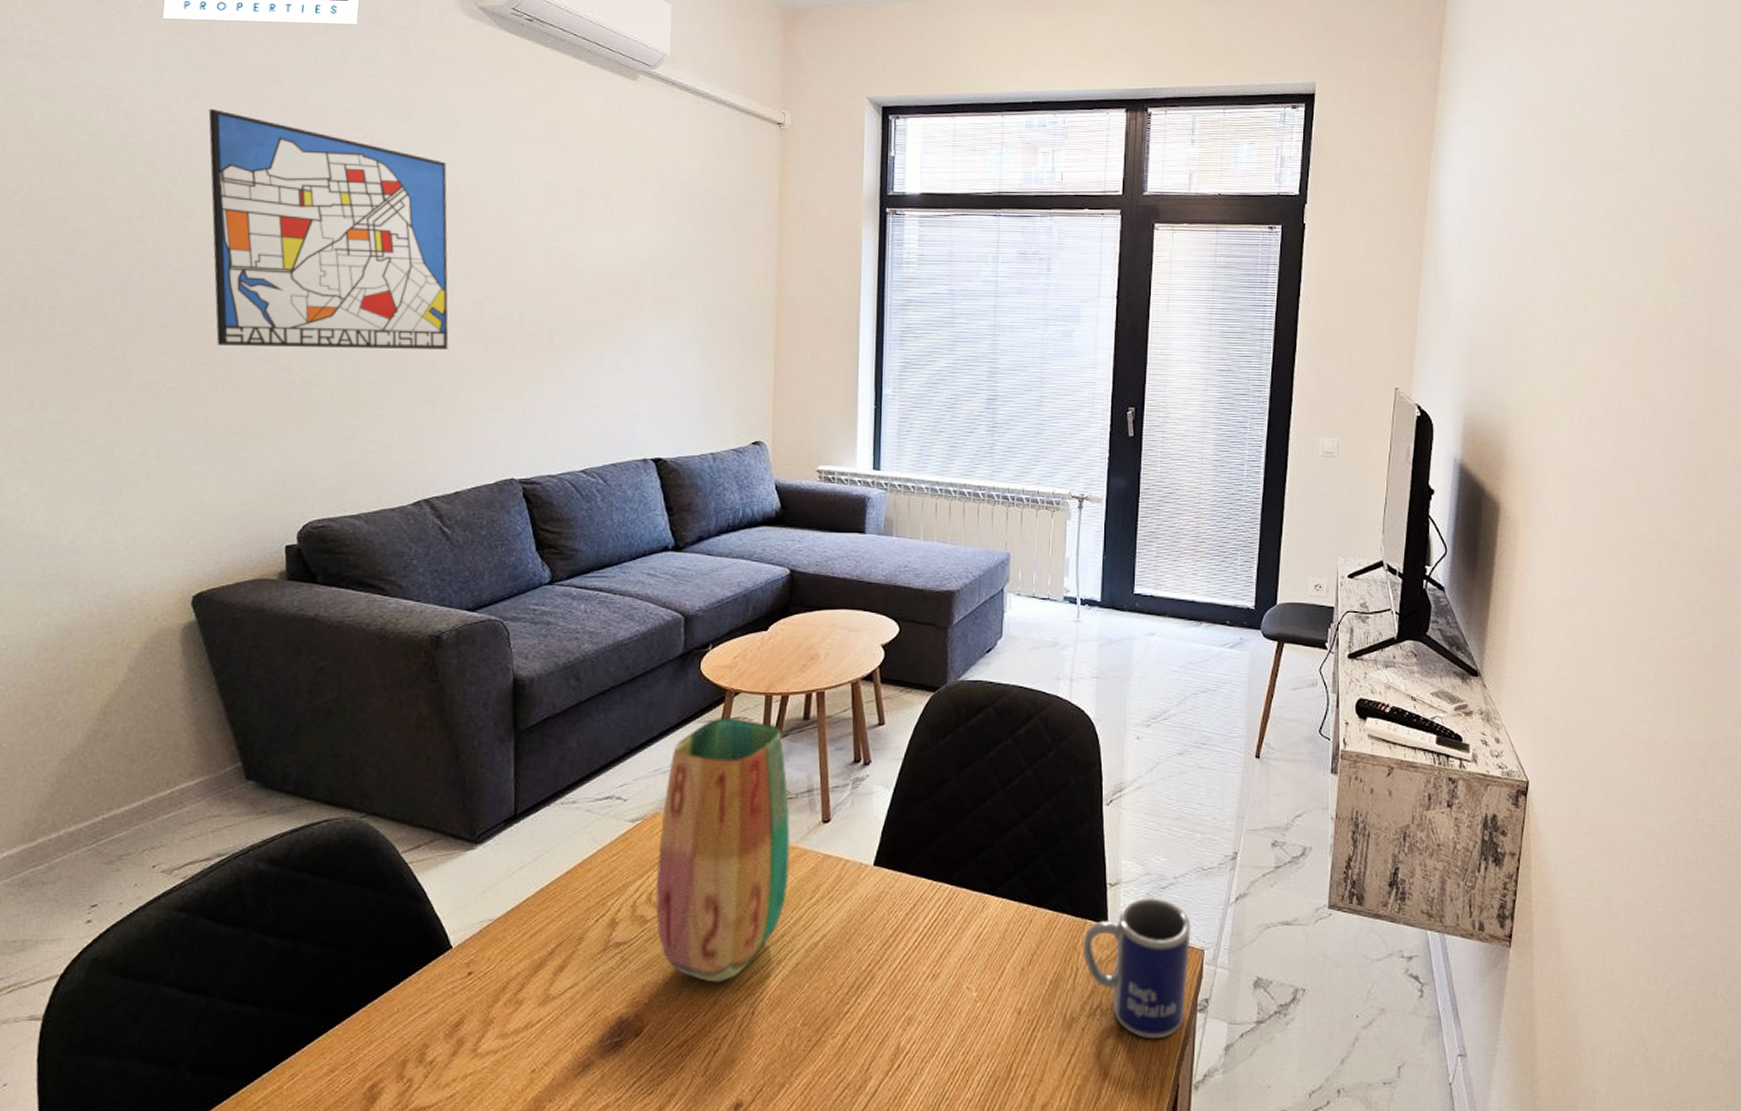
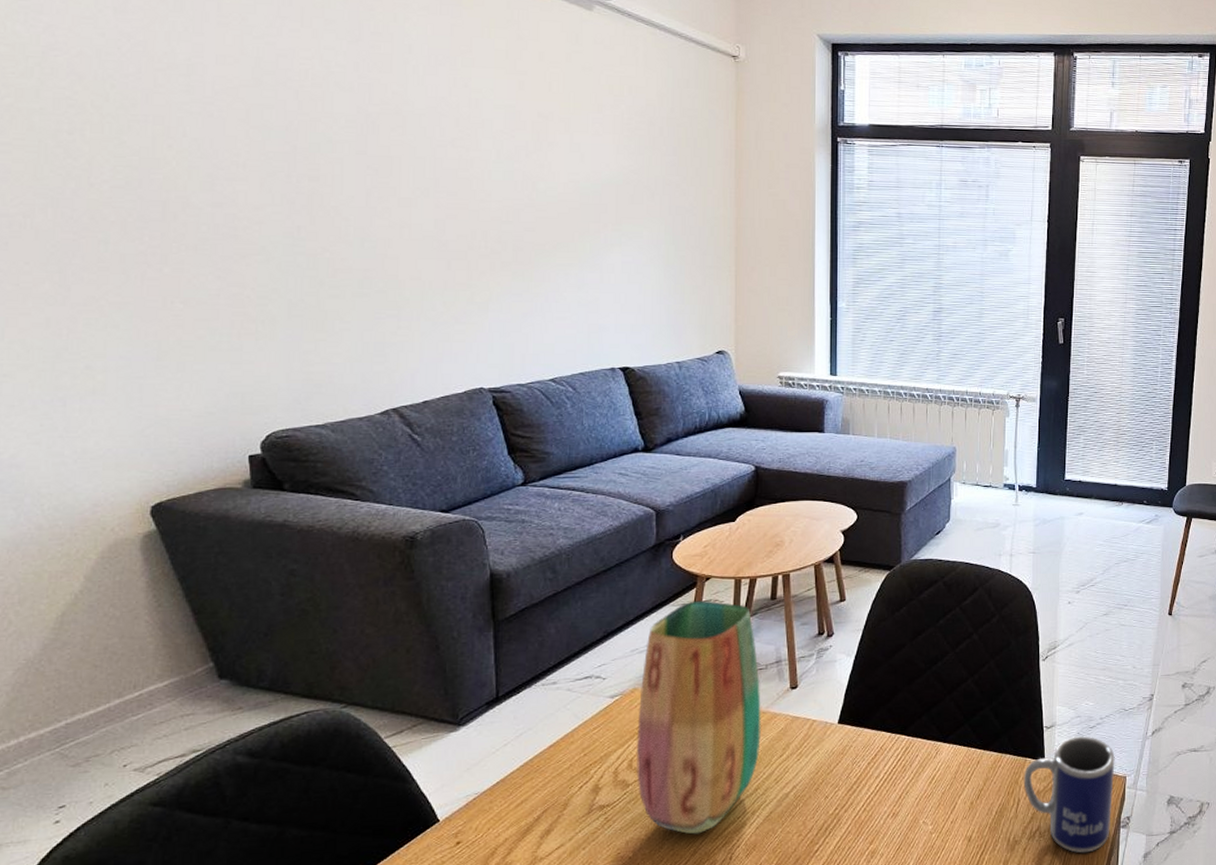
wall art: present [208,109,449,350] -> none [140,24,411,266]

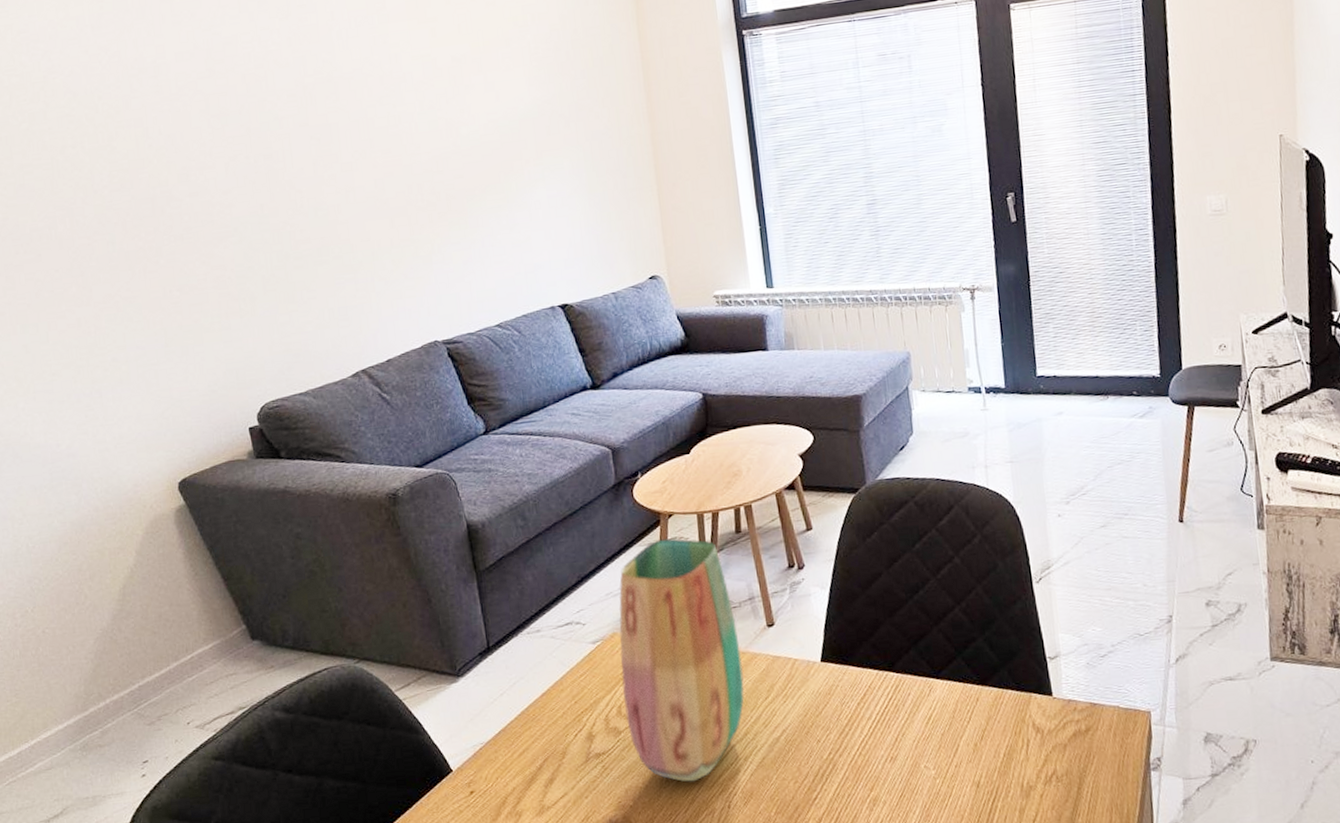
mug: present [1023,736,1115,854] -> none [1030,666,1139,800]

